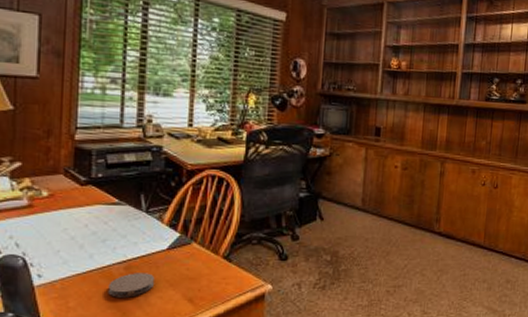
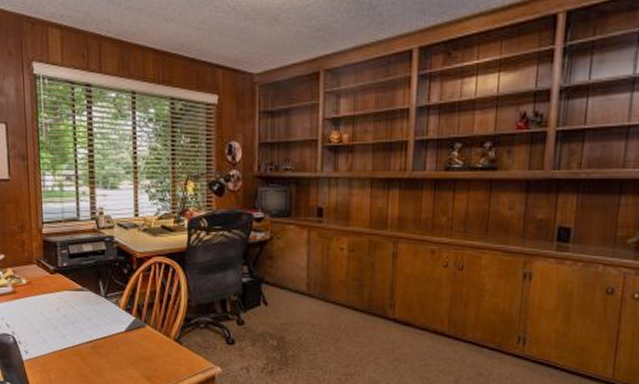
coaster: present [108,273,155,298] -> none [80,352,118,374]

